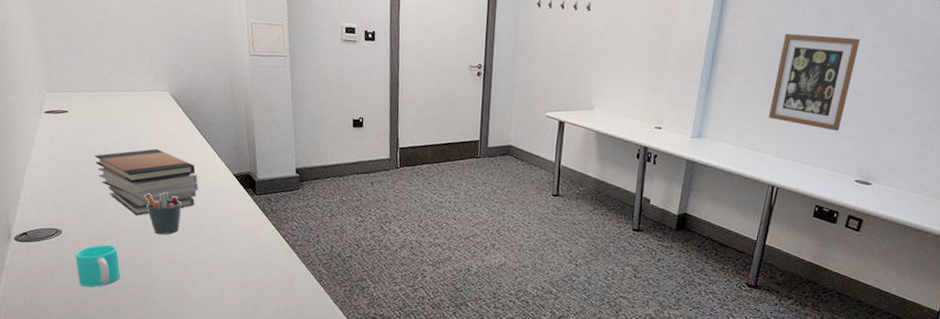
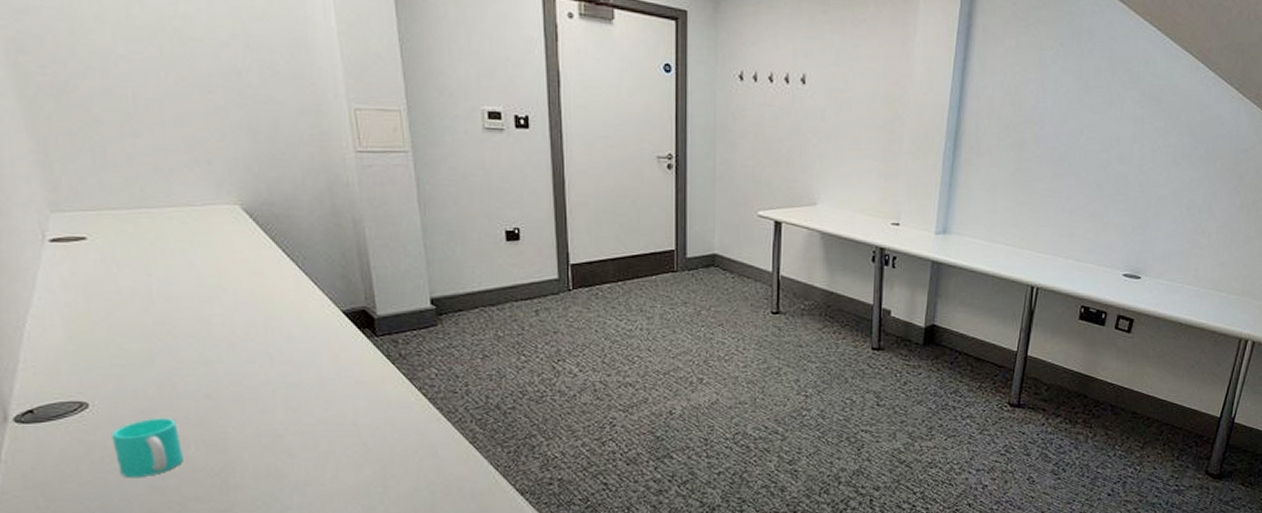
book stack: present [95,148,199,216] -> none [132,283,293,375]
pen holder: present [144,192,182,235] -> none [212,341,270,399]
wall art: present [768,33,860,131] -> none [1022,106,1120,218]

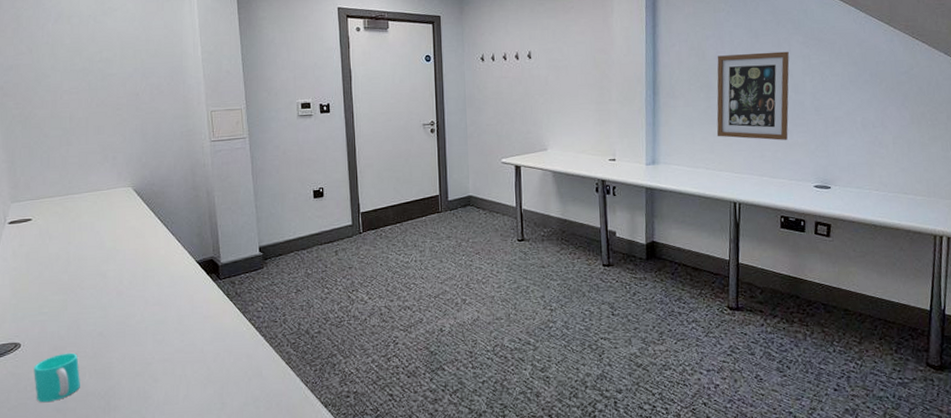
wall art: none [1022,106,1120,218] -> present [716,51,790,140]

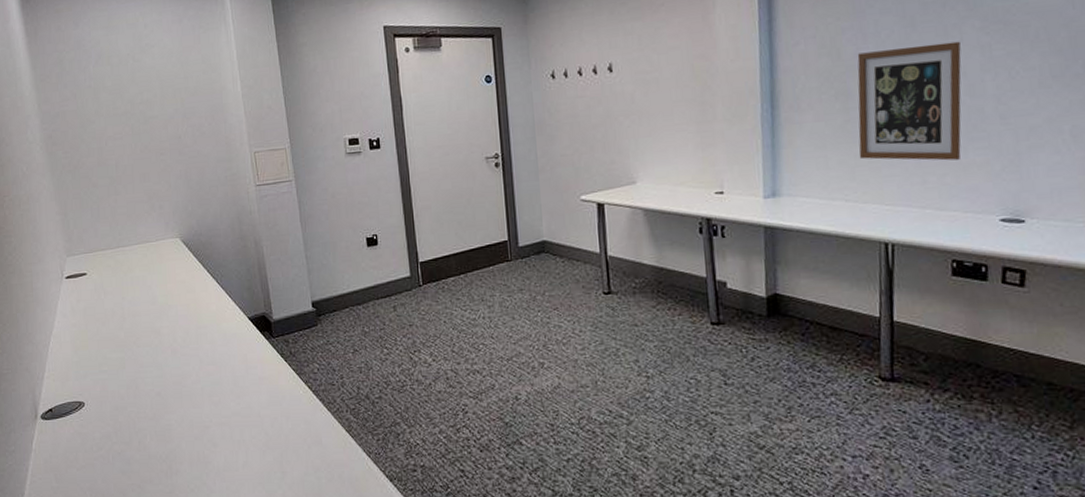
cup: present [34,352,80,403] -> none [98,413,142,464]

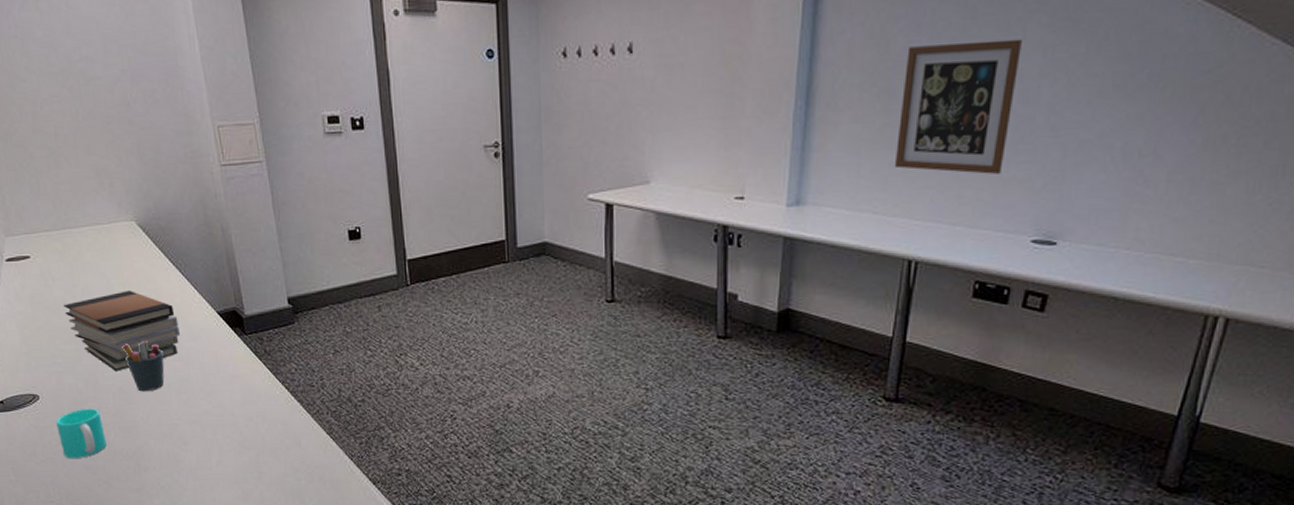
cup: none [98,413,142,464] -> present [56,408,107,459]
book stack: none [113,301,215,377] -> present [64,290,181,371]
pen holder: none [161,347,199,396] -> present [122,341,165,392]

